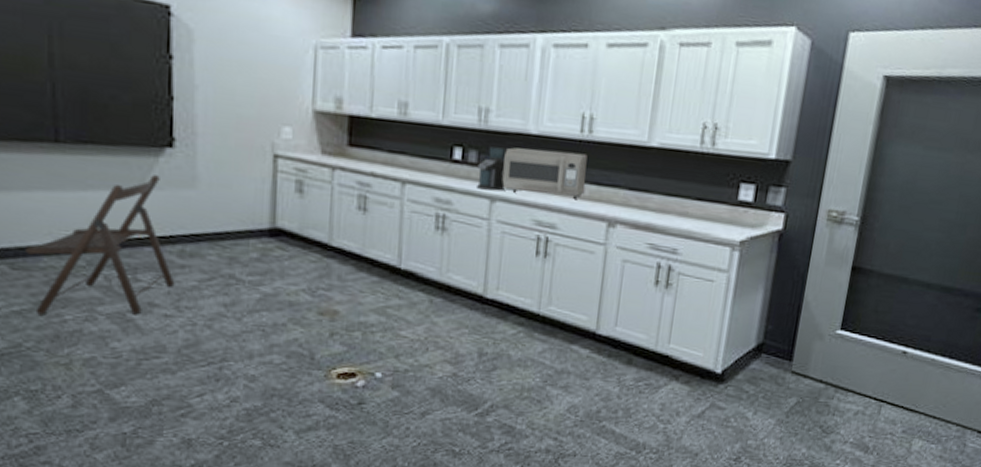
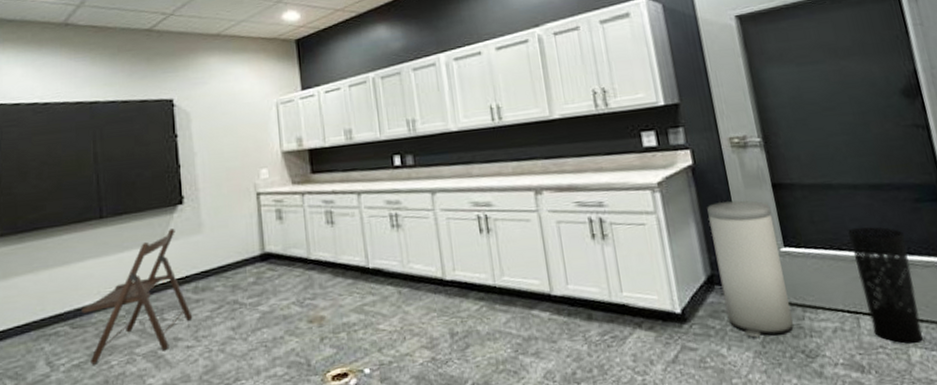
coffee grinder: present [477,146,506,191] -> none [415,146,441,186]
microwave: present [502,147,588,199] -> none [434,137,508,183]
pedal bin: none [763,274,842,409] -> present [707,200,794,338]
umbrella stand: none [889,325,954,435] -> present [848,227,923,344]

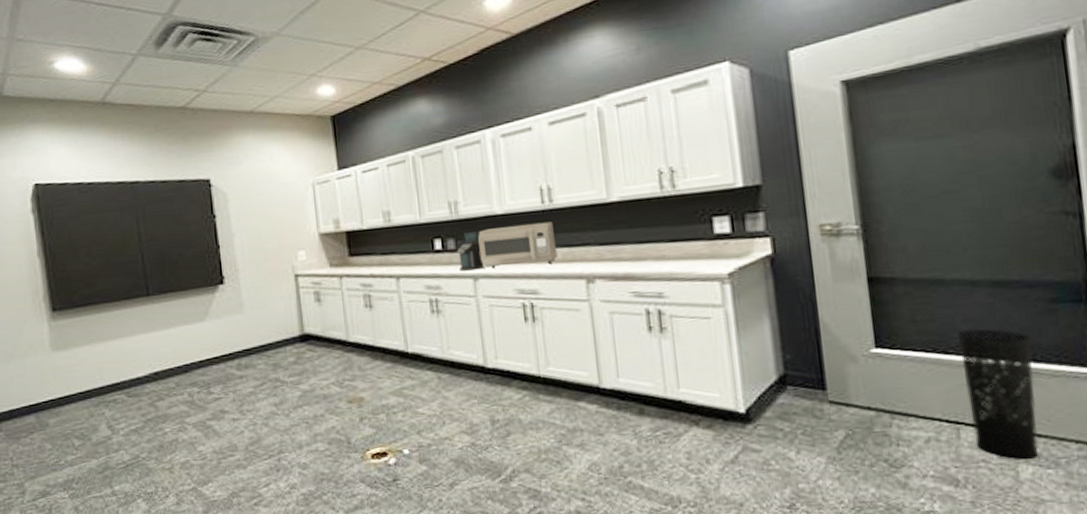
folding chair: present [82,228,193,365] -> none [135,307,238,431]
coffee grinder: none [415,146,441,186] -> present [457,230,484,271]
microwave: none [434,137,508,183] -> present [478,221,558,269]
pedal bin: present [707,200,794,338] -> none [785,295,877,443]

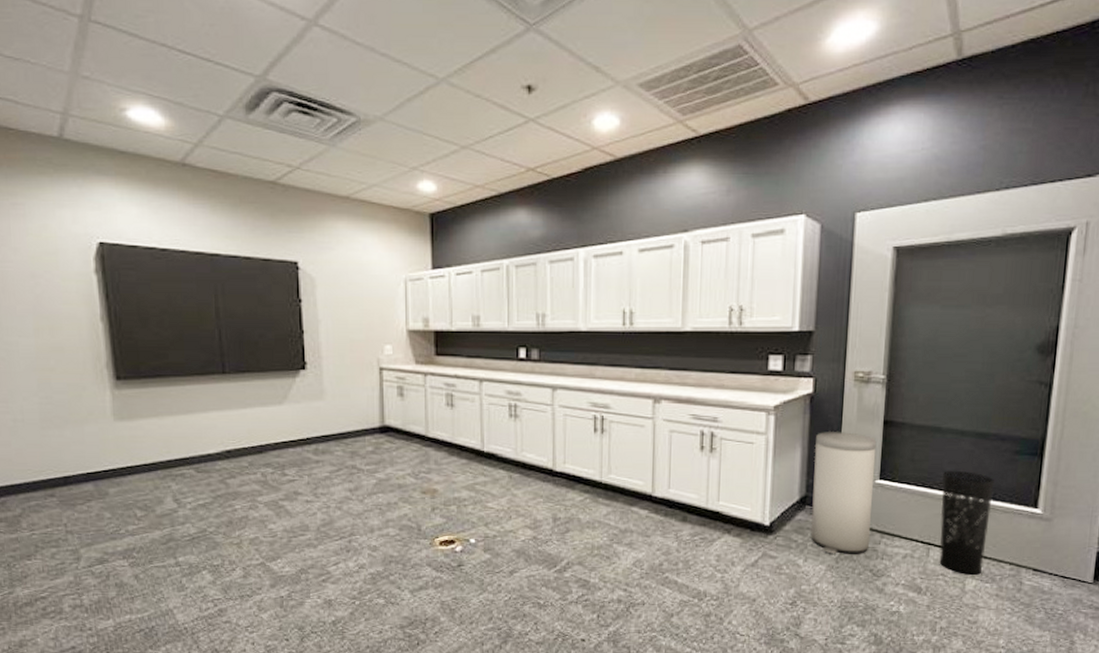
coffee grinder: present [457,230,484,271] -> none [539,343,563,381]
microwave: present [478,221,558,269] -> none [560,343,631,382]
pedal bin: none [785,295,877,443] -> present [810,432,877,554]

